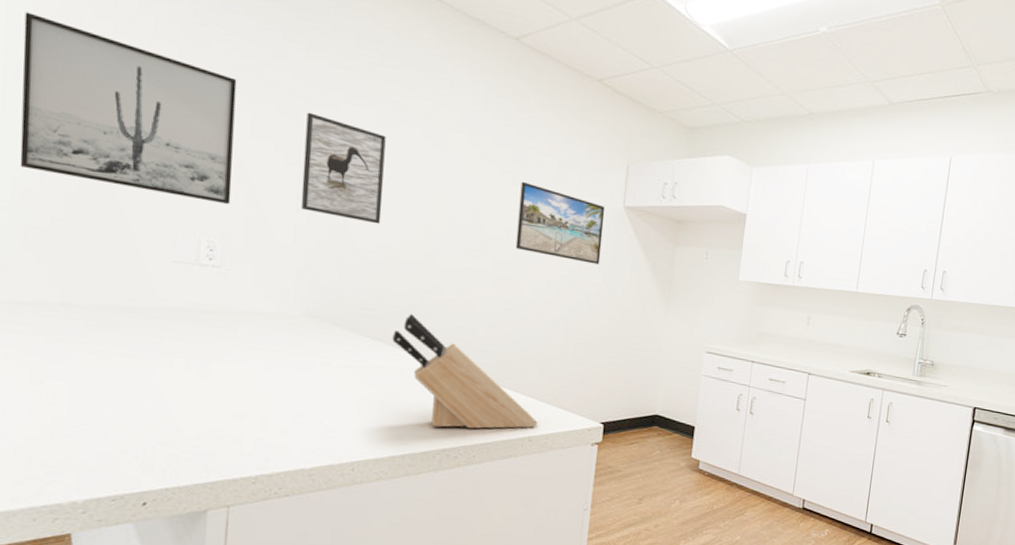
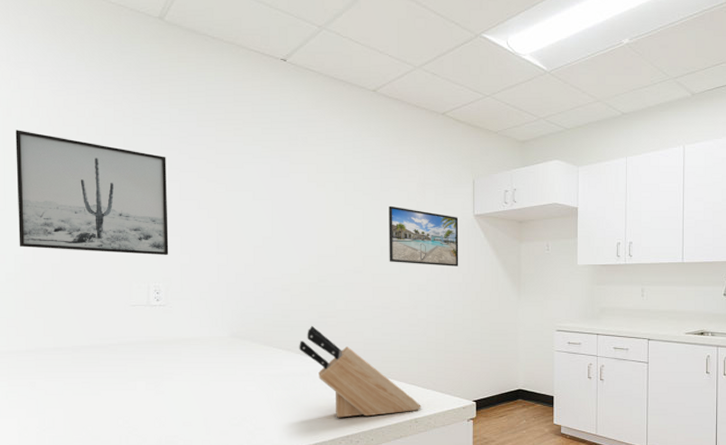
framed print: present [300,112,386,224] -> none [219,174,282,256]

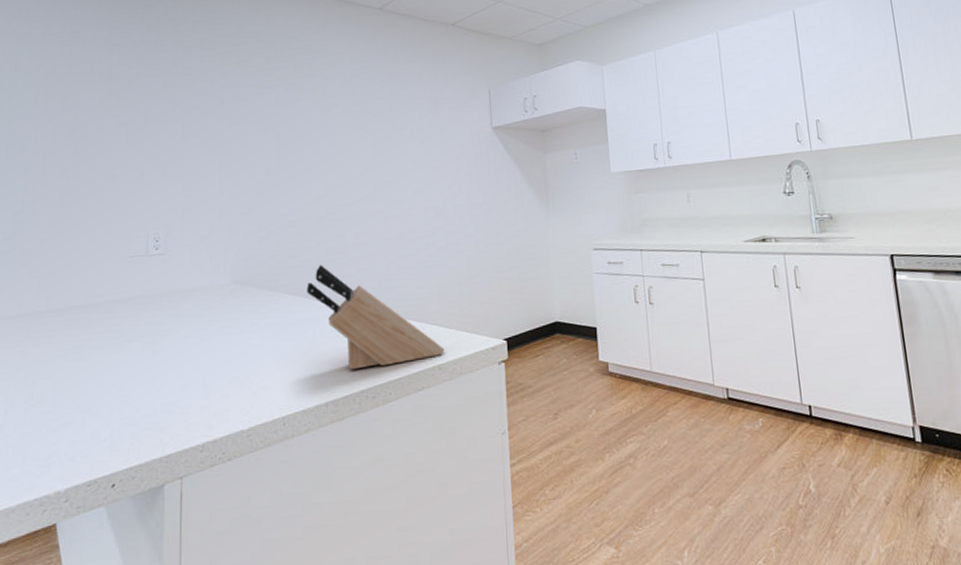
wall art: present [15,130,169,256] -> none [18,83,170,204]
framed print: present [388,205,459,266] -> none [399,125,479,187]

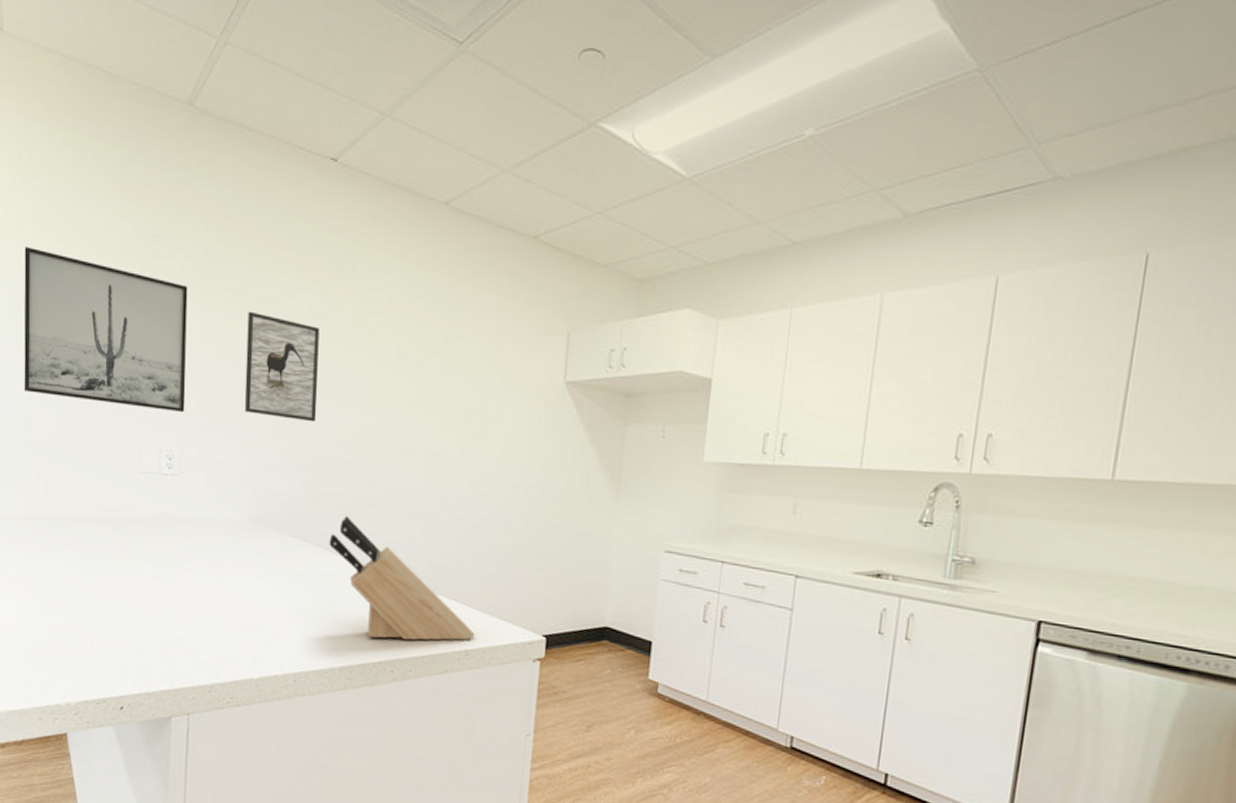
wall art: none [18,83,170,204] -> present [24,246,188,413]
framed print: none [223,108,288,191] -> present [244,311,320,422]

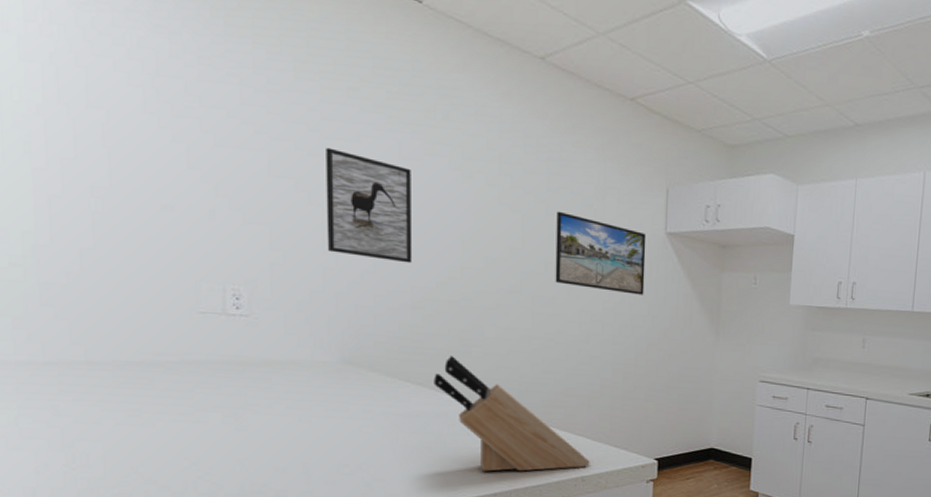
wall art: present [24,246,188,413] -> none [16,52,253,250]
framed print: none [448,363,544,452] -> present [555,211,647,295]

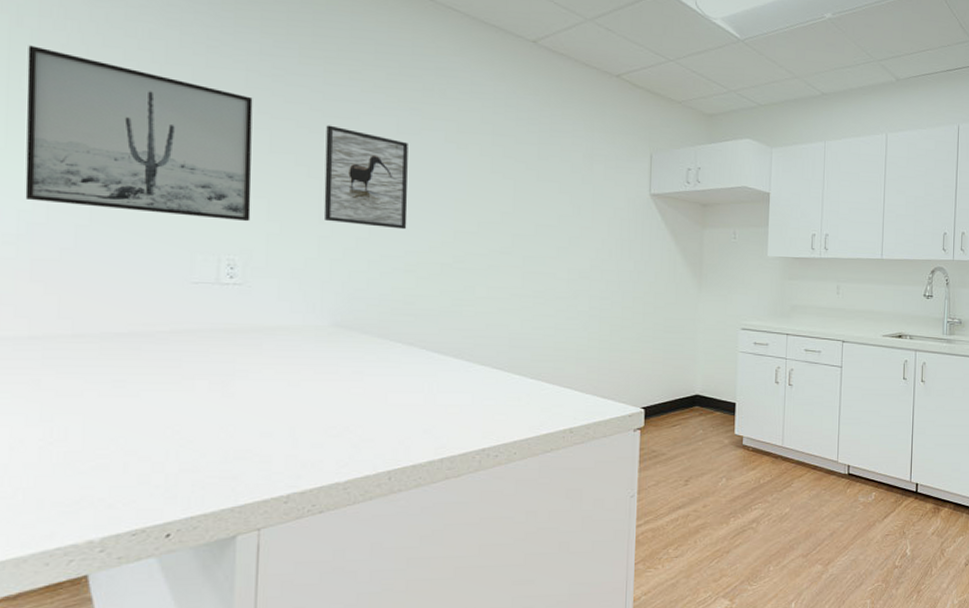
wall art: none [16,52,253,250] -> present [25,45,253,222]
knife block: present [434,356,590,472] -> none [424,316,578,427]
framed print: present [555,211,647,295] -> none [545,177,632,252]

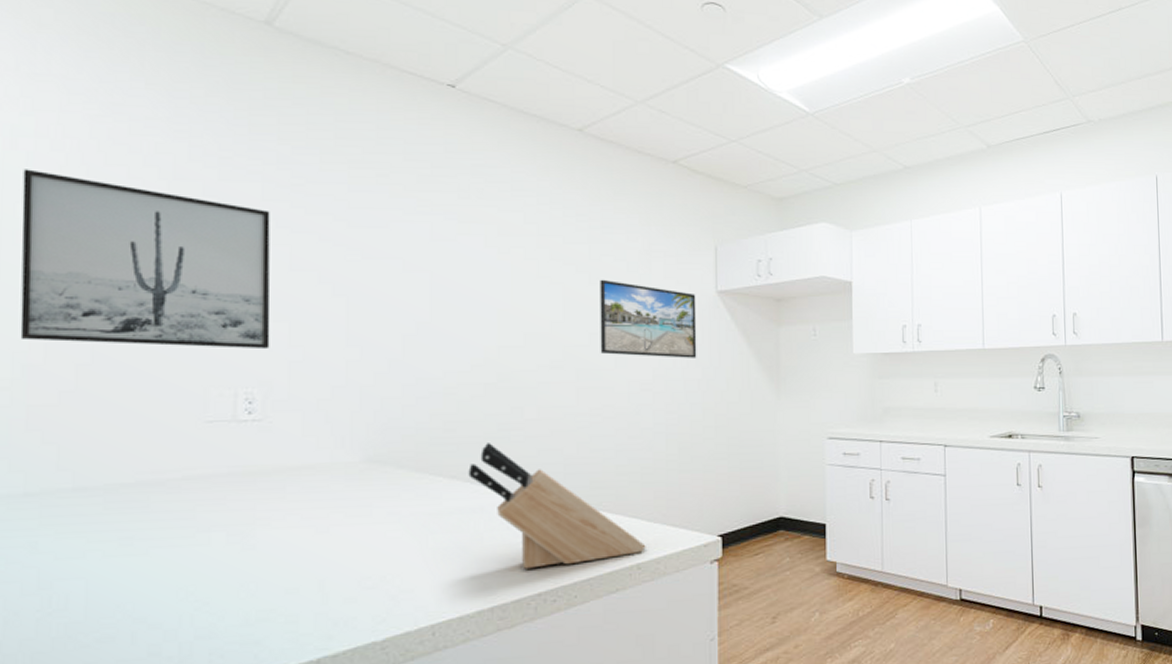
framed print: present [323,125,408,230] -> none [351,236,445,348]
knife block: none [424,316,578,427] -> present [468,443,646,569]
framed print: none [545,177,632,252] -> present [600,279,697,358]

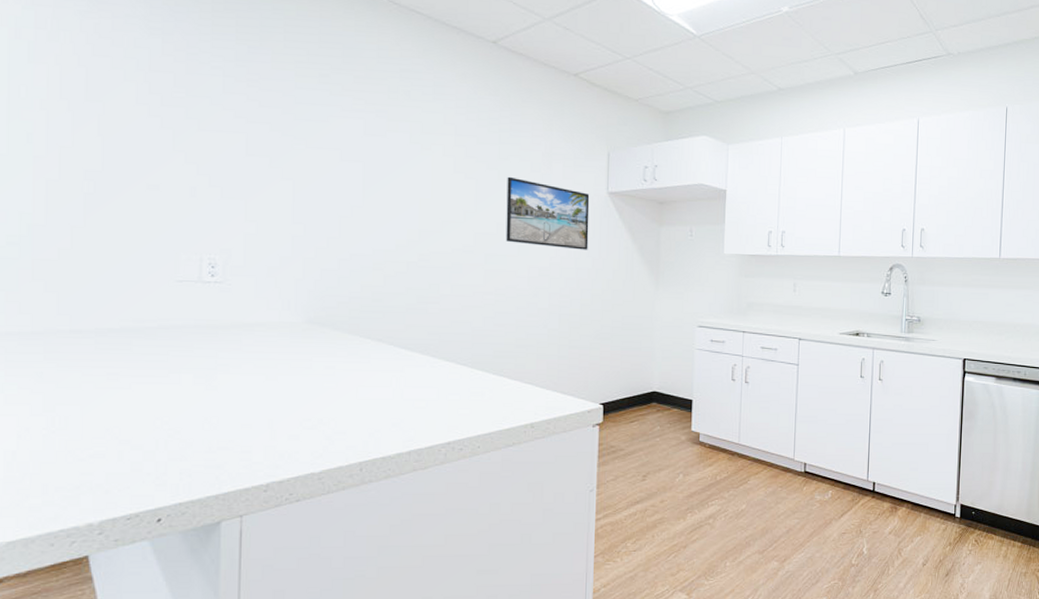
wall art: present [20,169,271,350] -> none [25,56,230,223]
knife block: present [468,443,646,569] -> none [392,313,539,421]

